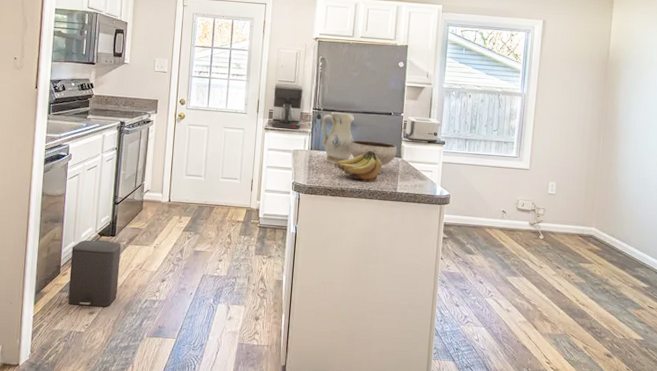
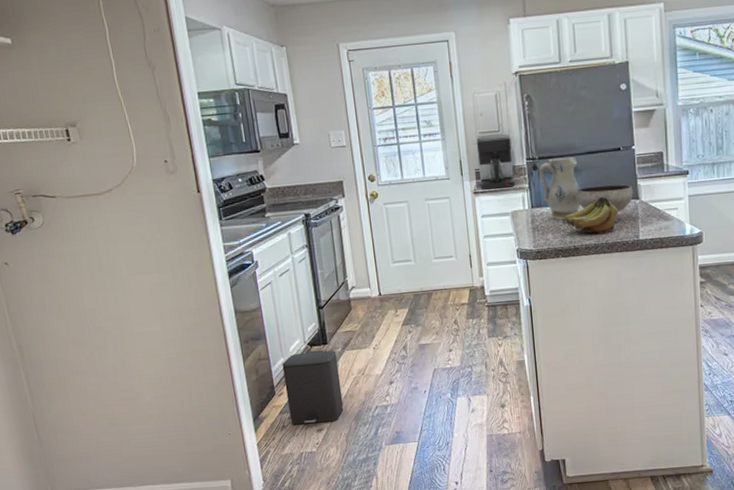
toaster: present [405,117,441,143] -> none [639,146,681,177]

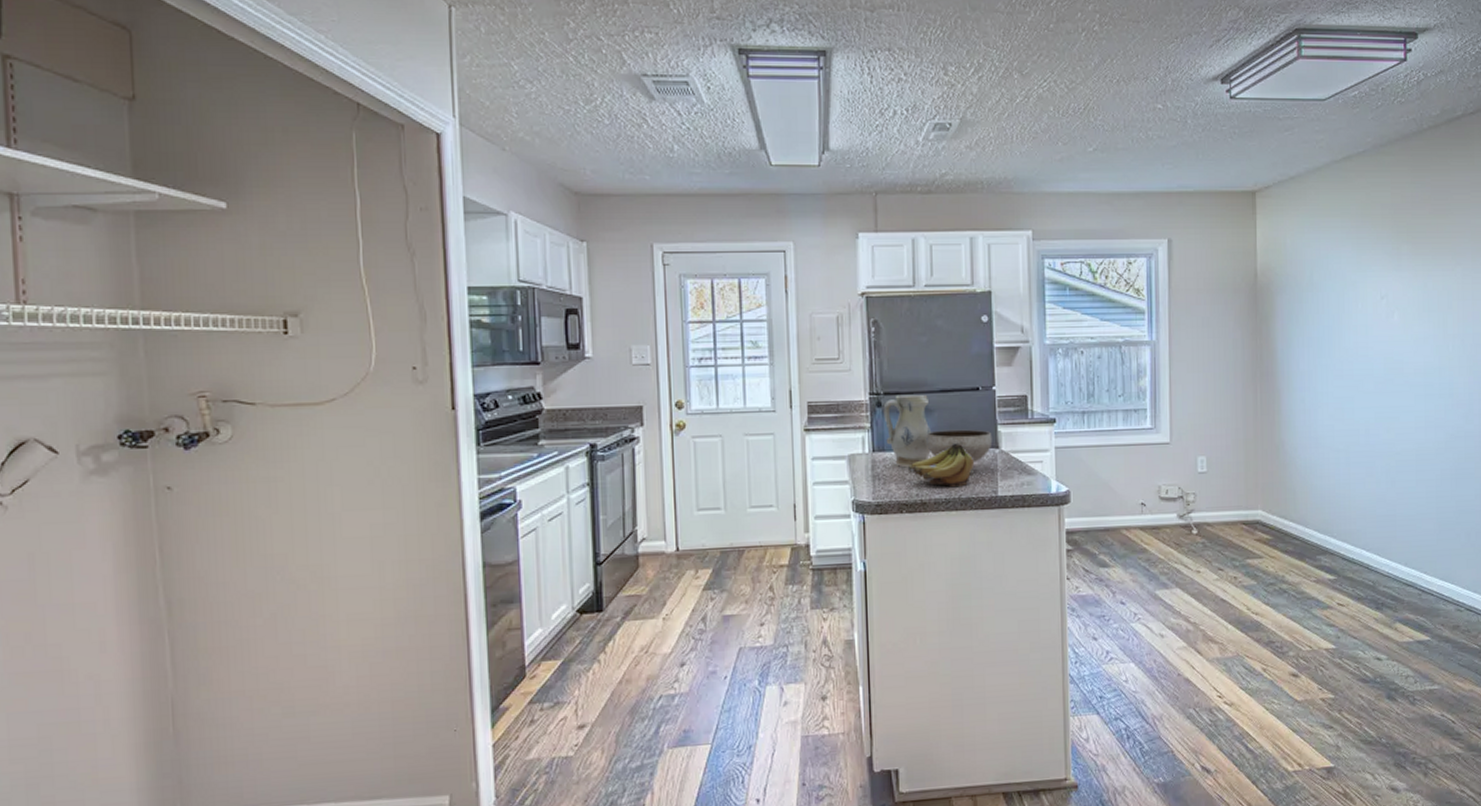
pedal bin: present [282,349,344,425] -> none [539,618,617,720]
coffee maker: present [476,133,515,190] -> none [810,362,854,427]

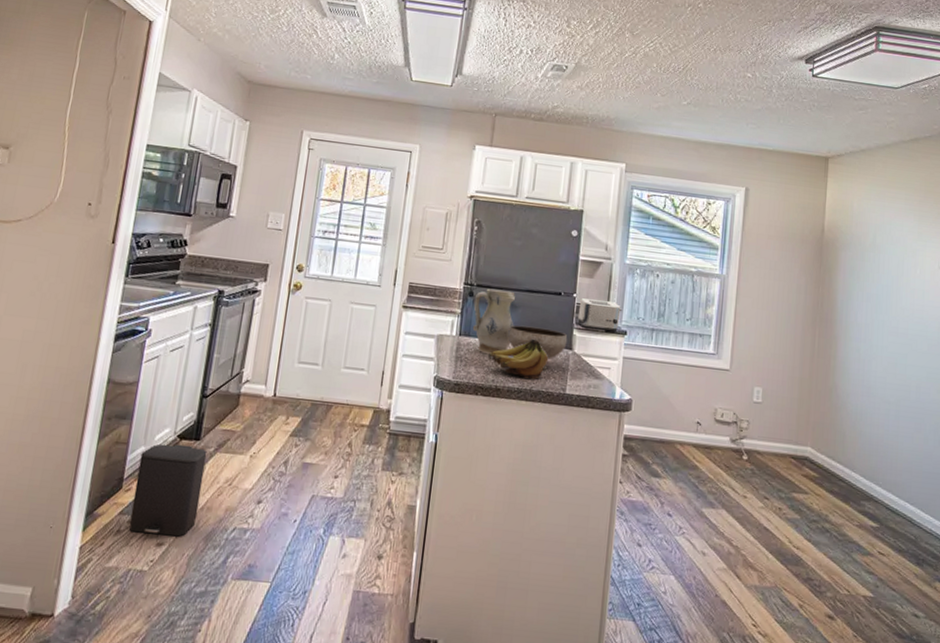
pedal bin: none [539,618,617,720] -> present [129,444,208,537]
toaster: none [1000,389,1048,423] -> present [577,298,622,333]

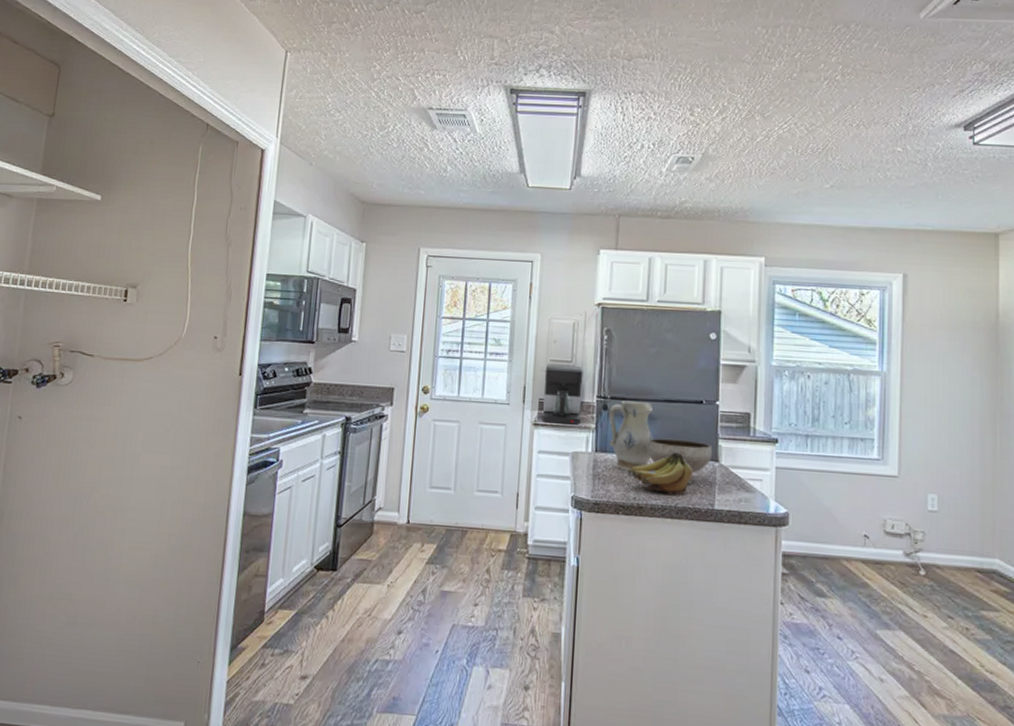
pedal bin: present [129,444,208,537] -> none [273,575,345,670]
coffee maker: none [410,251,453,309] -> present [541,364,583,425]
toaster: present [577,298,622,333] -> none [722,406,771,441]

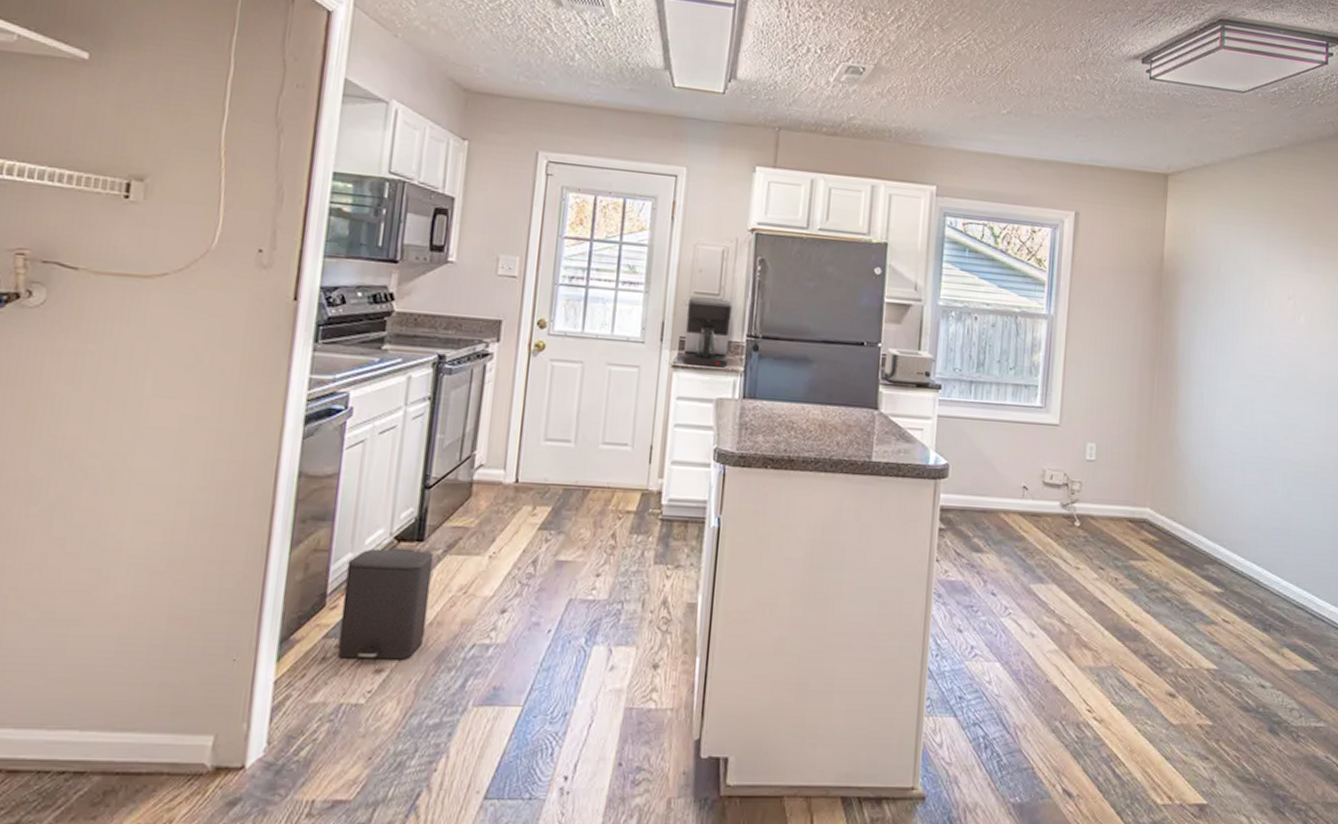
pedal bin: none [273,575,345,670] -> present [337,547,434,660]
ceramic pitcher: present [608,400,654,471] -> none [758,340,810,420]
fruit: present [627,451,693,495] -> none [777,398,851,446]
bowl: present [647,438,713,484] -> none [801,383,873,434]
toaster: none [722,406,771,441] -> present [883,348,935,387]

